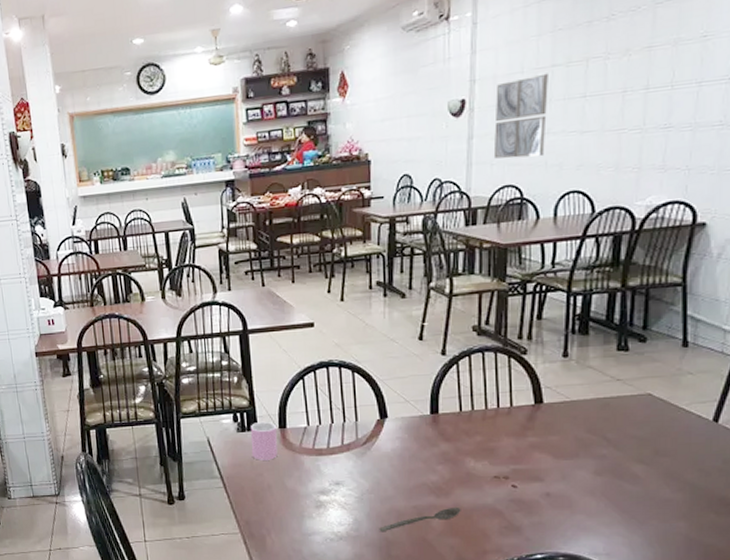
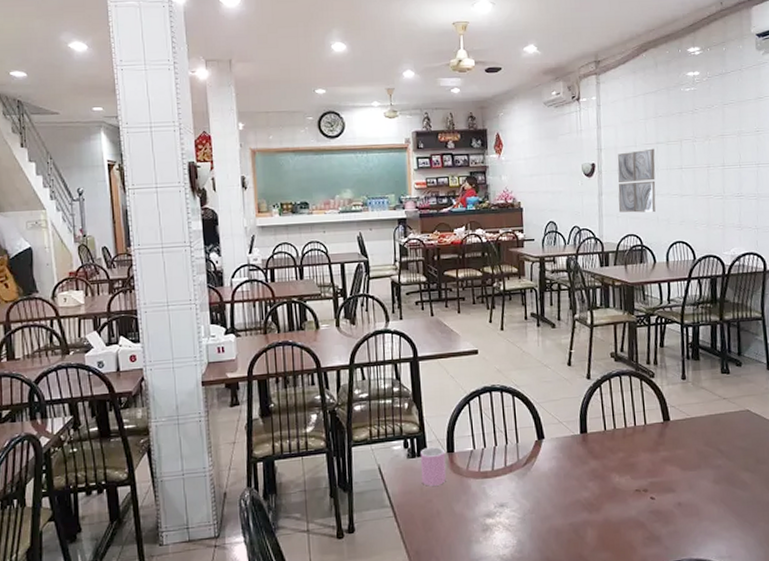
spoon: present [379,508,461,532] -> none [540,522,611,552]

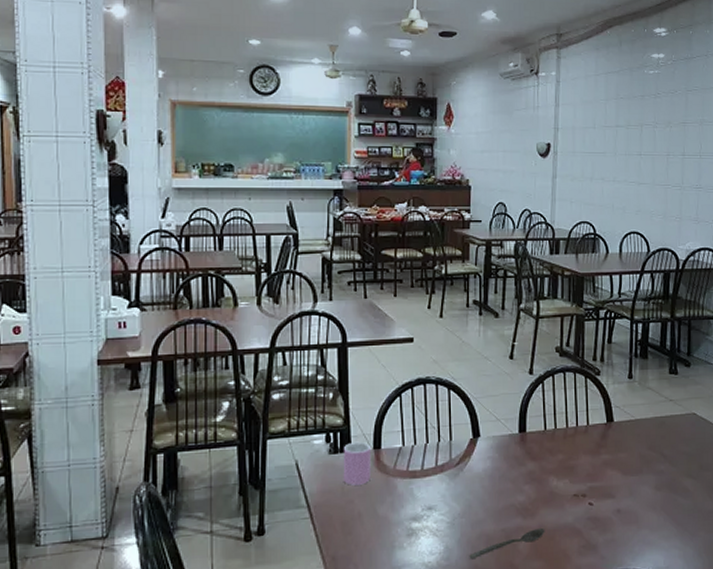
spoon: none [540,522,611,552] -> present [469,528,545,560]
wall art: present [617,148,656,213] -> none [572,131,614,200]

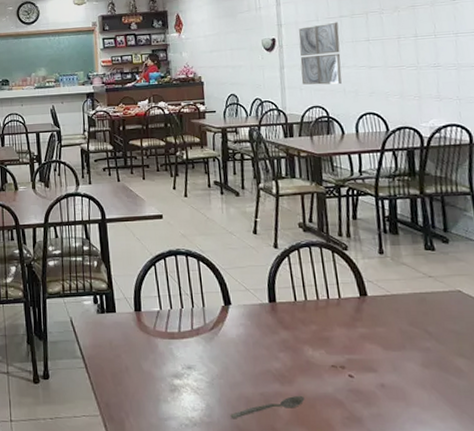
cup: present [343,441,370,485] -> none [109,304,134,342]
wall art: none [572,131,614,200] -> present [298,22,342,85]

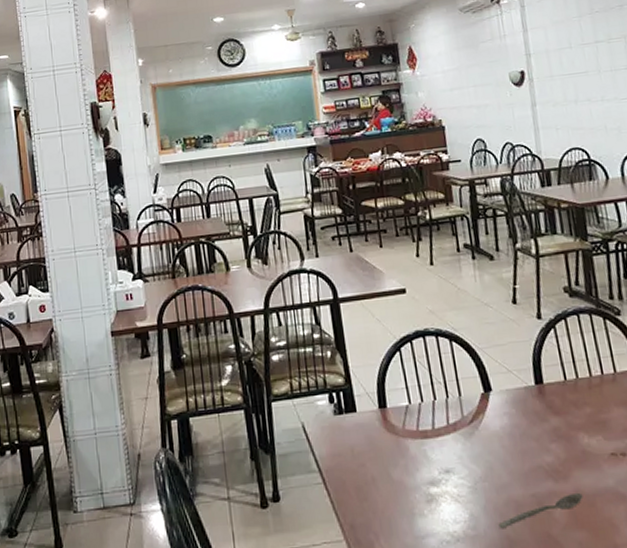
wall art: present [298,22,342,85] -> none [550,48,602,124]

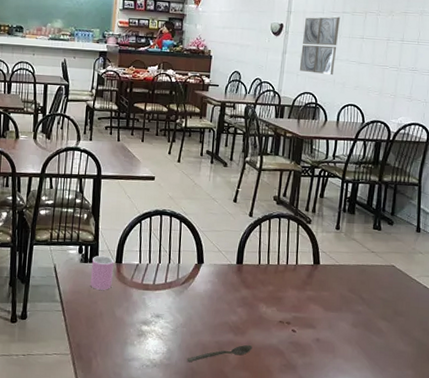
cup: none [349,401,380,448] -> present [90,255,114,290]
wall art: none [550,48,602,124] -> present [299,16,340,76]

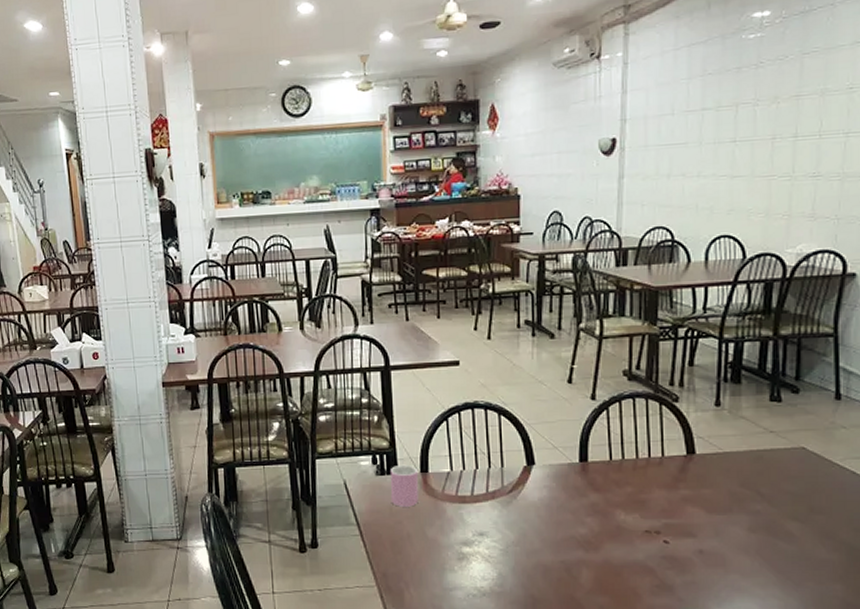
spoon: present [187,345,253,363] -> none [524,564,611,589]
wall art: present [299,16,340,76] -> none [644,116,699,200]

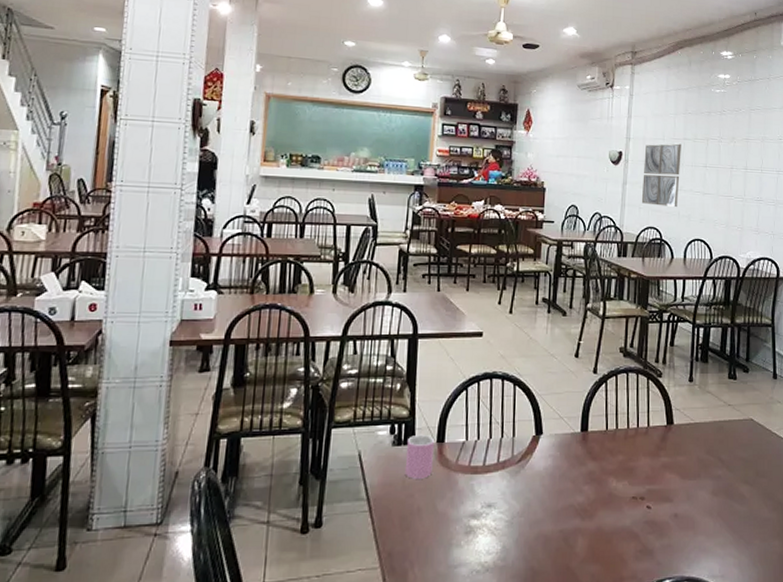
wall art: none [644,116,699,200] -> present [641,143,681,208]

